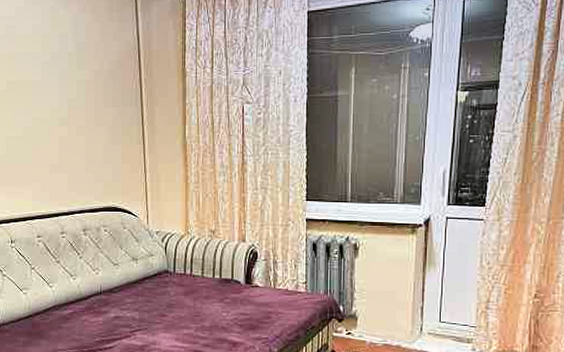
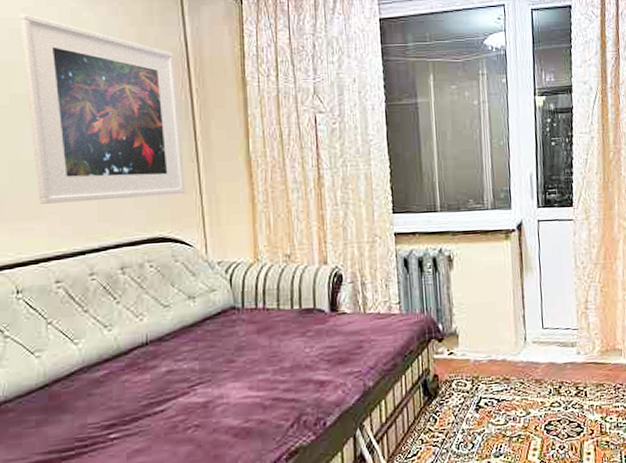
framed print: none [13,12,134,173] -> present [19,13,186,204]

